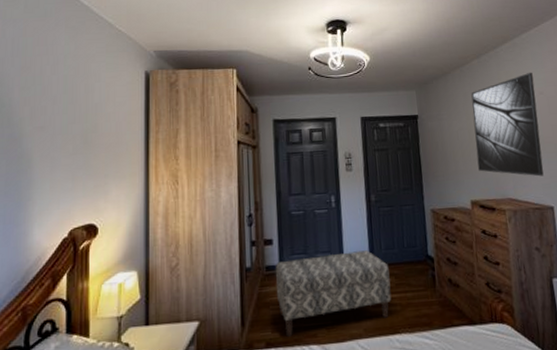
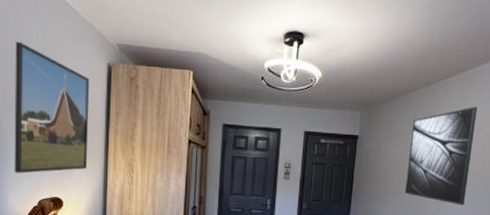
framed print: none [41,59,126,202] -> present [14,41,90,174]

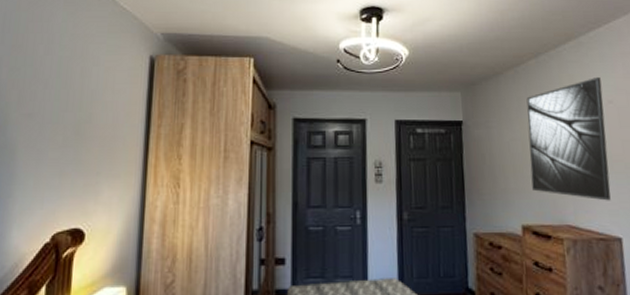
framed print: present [14,41,90,174] -> none [22,38,128,199]

